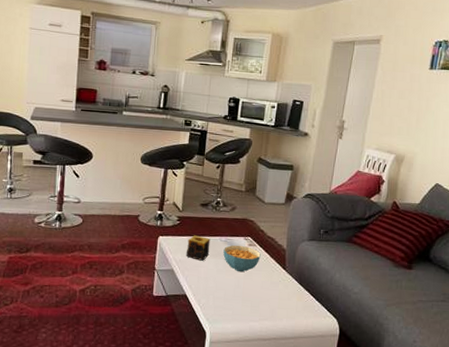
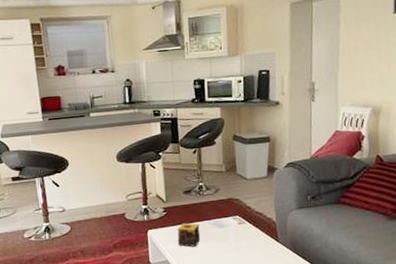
cereal bowl: present [223,245,261,273] -> none [214,225,252,252]

